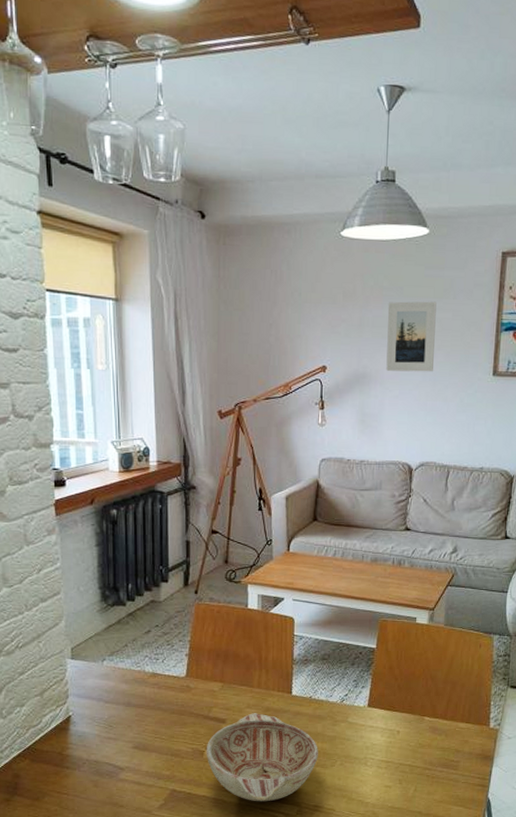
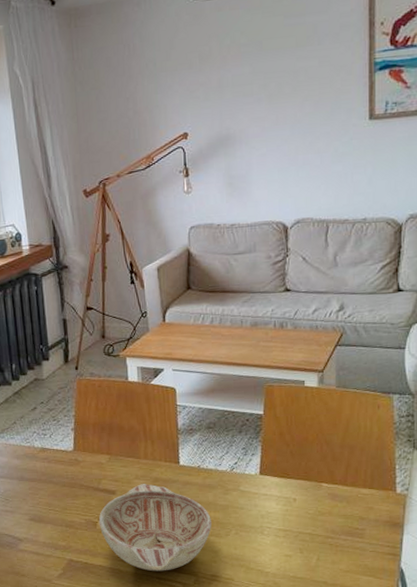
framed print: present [386,301,437,372] -> none [247,50,302,129]

